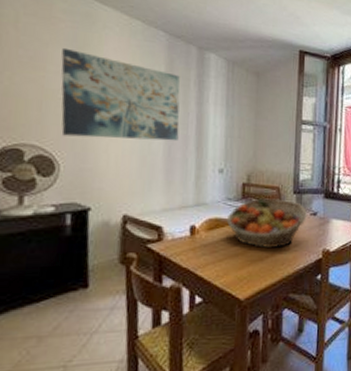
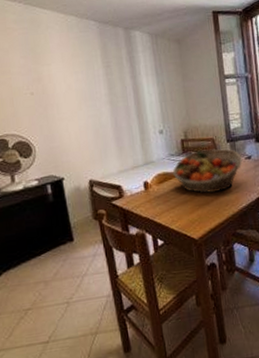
wall art: present [61,47,180,141] -> none [19,51,122,123]

